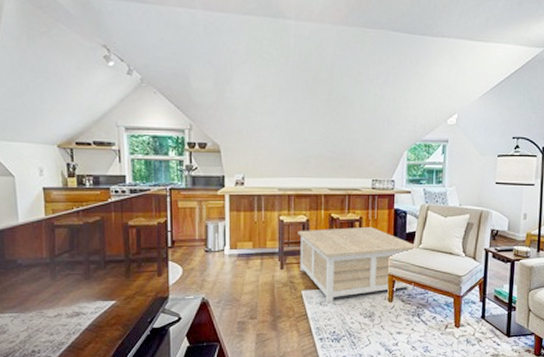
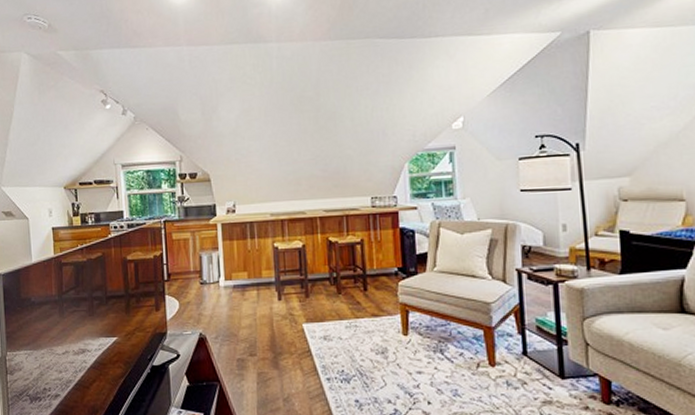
coffee table: present [298,226,418,304] -> none [294,249,432,338]

